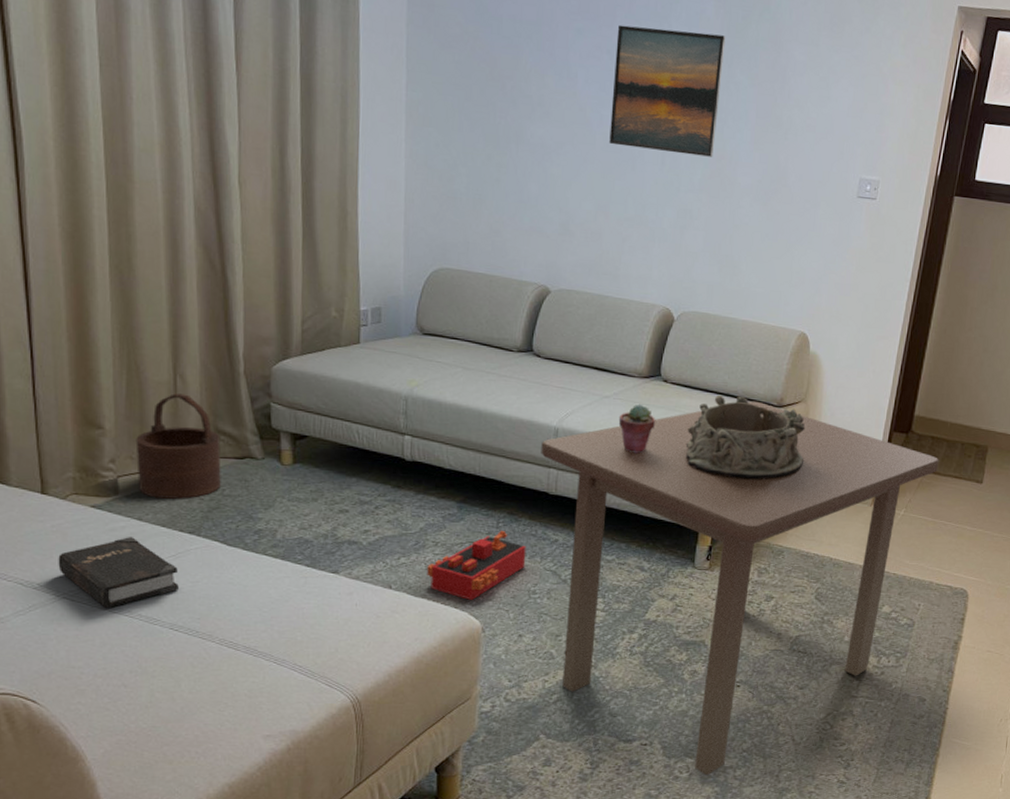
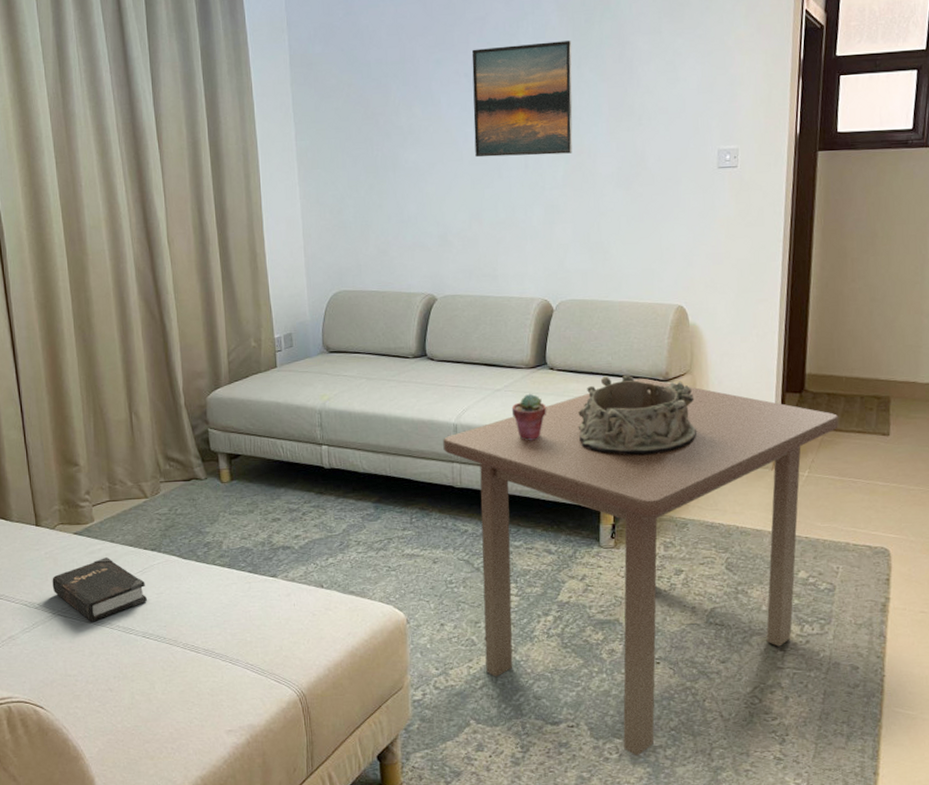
wooden bucket: present [135,393,221,499] -> none [104,429,174,522]
toy train: present [427,530,526,600] -> none [353,525,440,593]

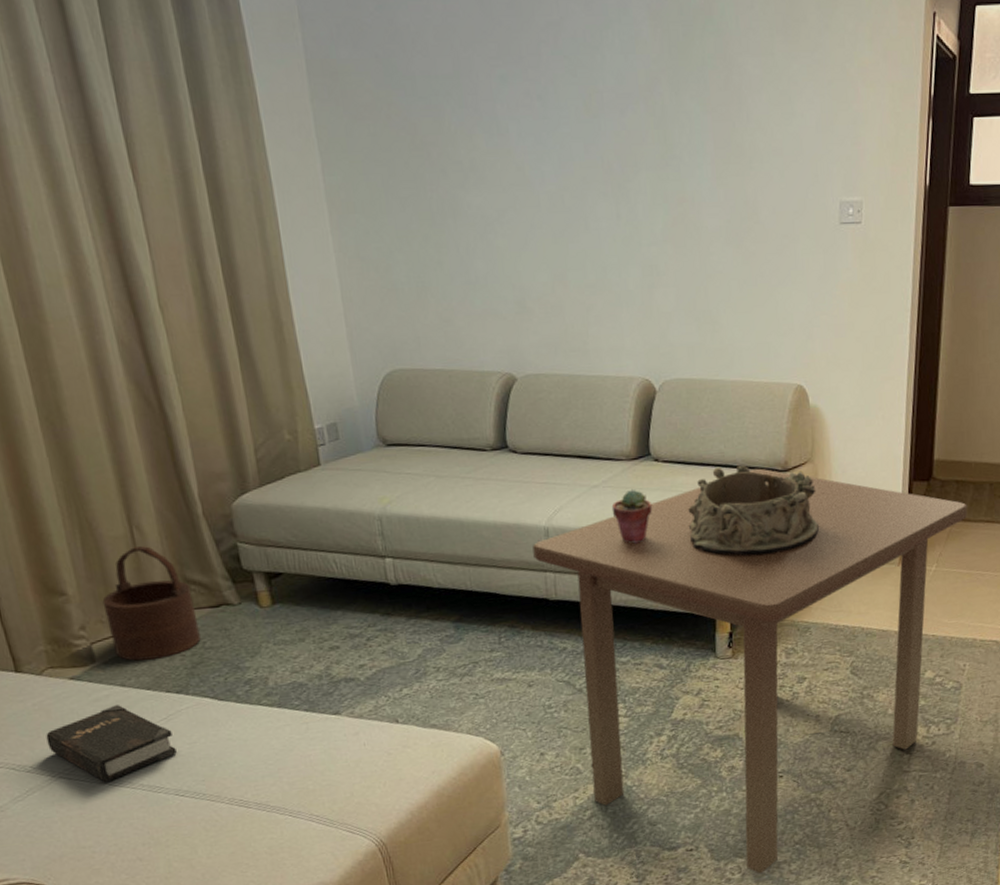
wooden bucket: none [104,429,174,522] -> present [102,546,201,661]
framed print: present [471,40,573,158] -> none [545,59,673,204]

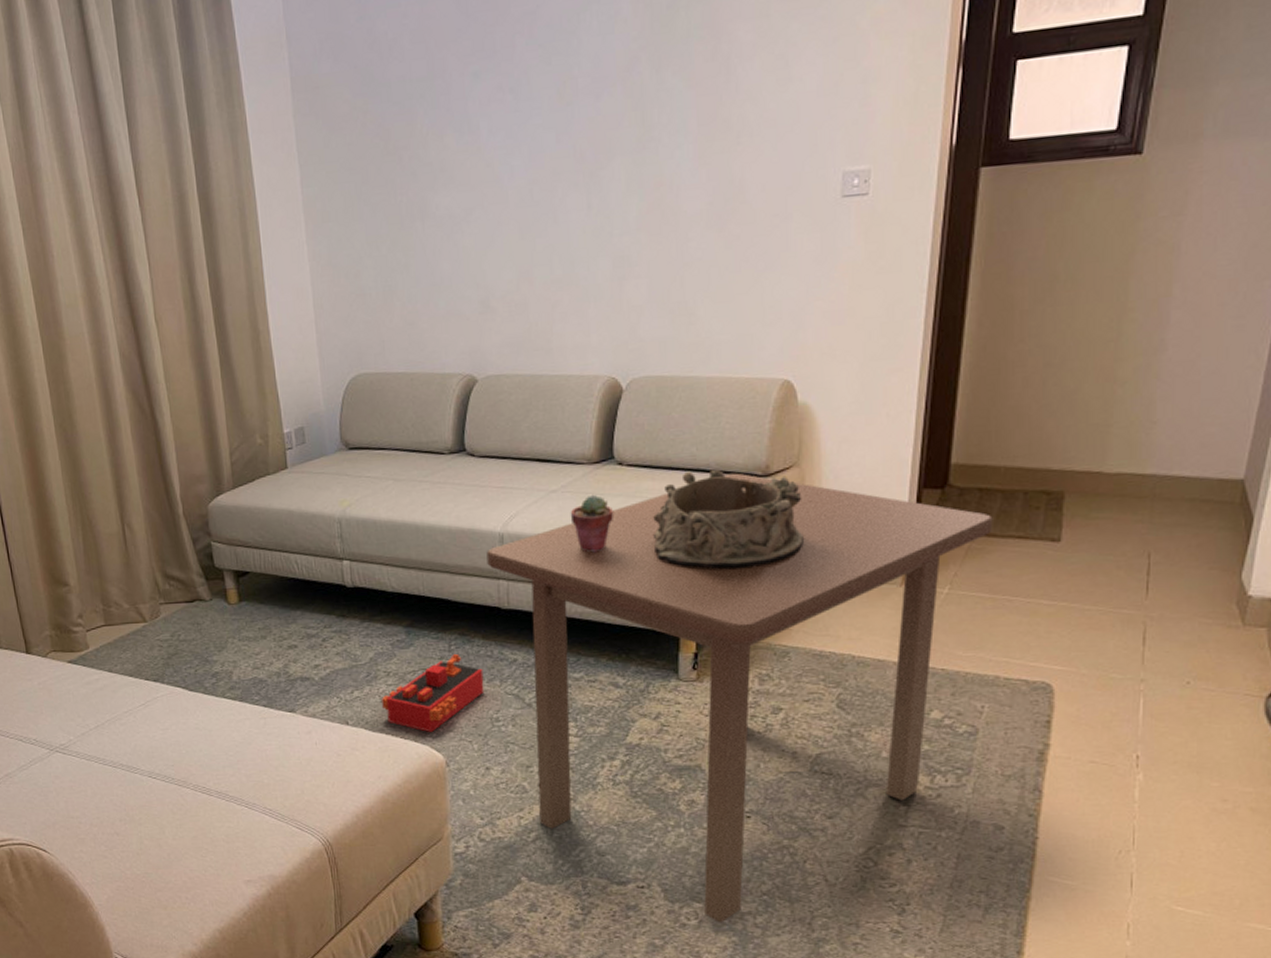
hardback book: present [46,704,177,782] -> none [47,688,152,759]
wooden bucket: present [102,546,201,661] -> none [97,543,176,649]
toy train: none [432,645,536,724] -> present [382,653,484,732]

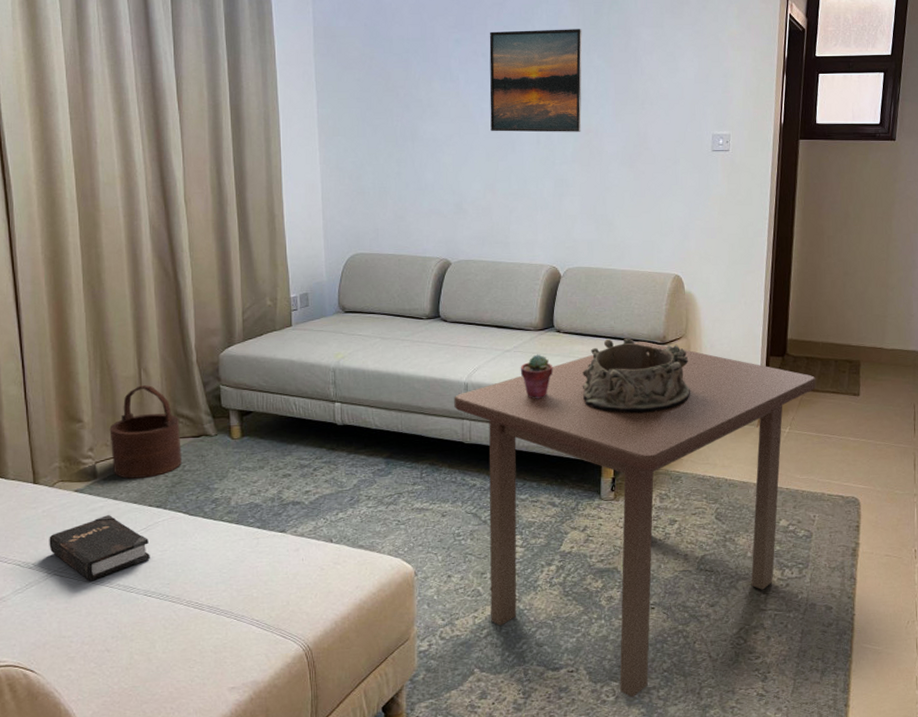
hardback book: none [47,688,152,759] -> present [49,514,150,581]
wooden bucket: none [97,543,176,649] -> present [109,385,182,479]
toy train: present [382,653,484,732] -> none [362,480,449,547]
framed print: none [518,35,650,198] -> present [489,29,582,132]

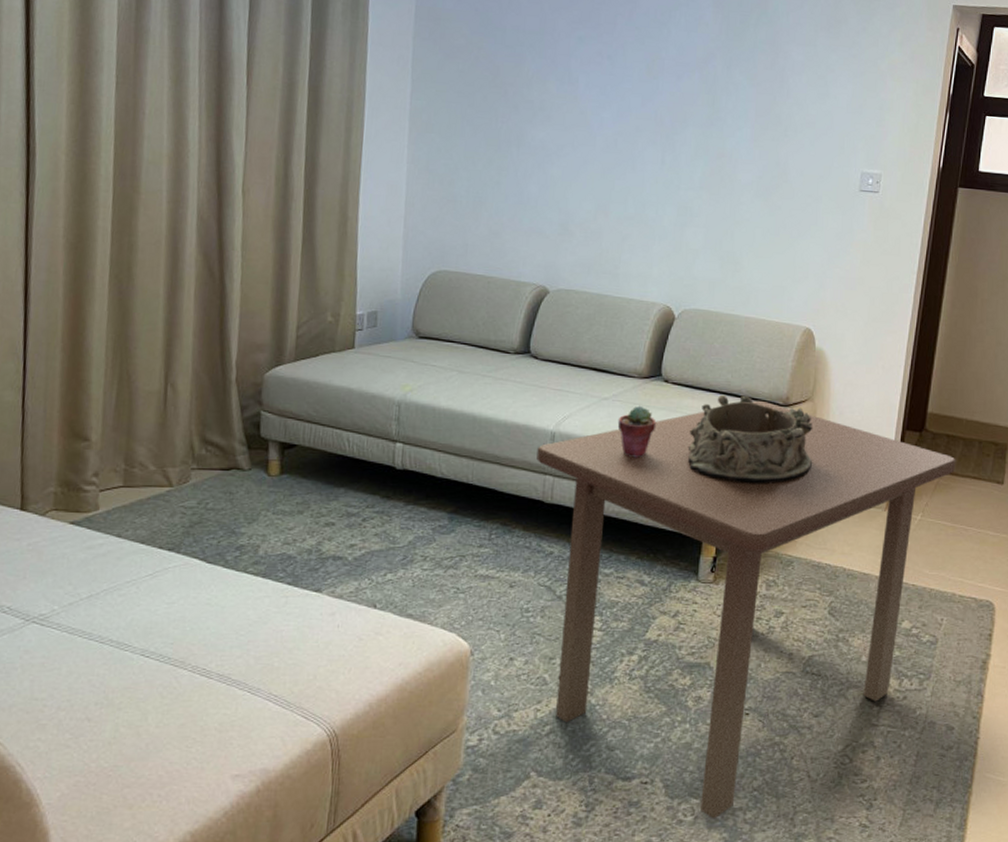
hardback book: present [49,514,150,581] -> none [30,554,154,633]
wooden bucket: present [109,385,182,479] -> none [120,403,207,514]
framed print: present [489,29,582,132] -> none [609,32,724,155]

